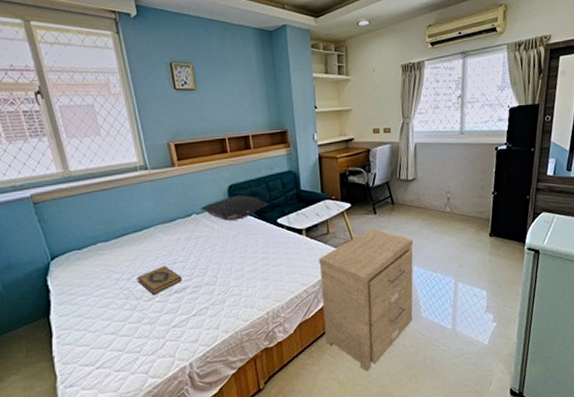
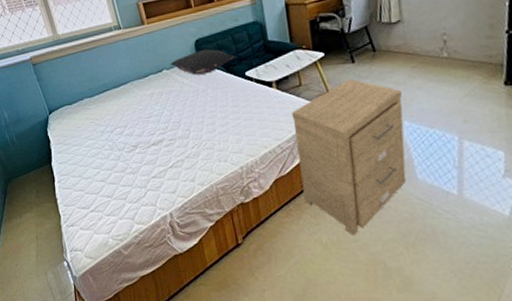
hardback book: present [137,265,182,295] -> none [118,119,158,147]

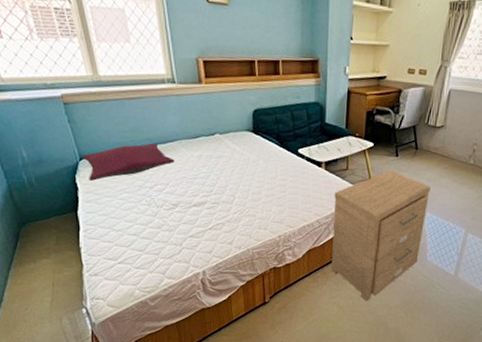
pillow: none [51,87,130,132] -> present [82,143,175,181]
pillow: present [170,48,235,75] -> none [224,120,291,145]

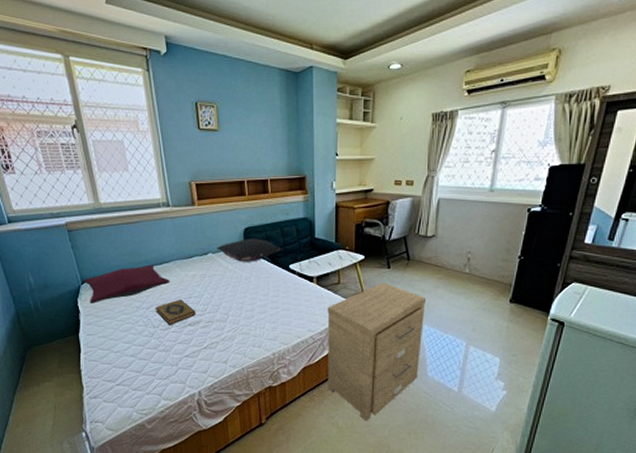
hardback book: none [159,179,202,205] -> present [155,299,196,325]
pillow: none [224,120,291,145] -> present [217,238,282,262]

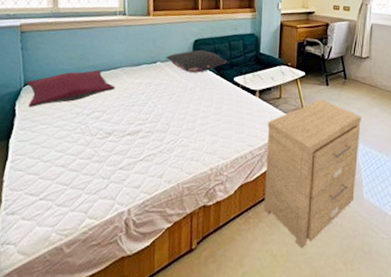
hardback book: present [155,299,196,325] -> none [96,106,137,134]

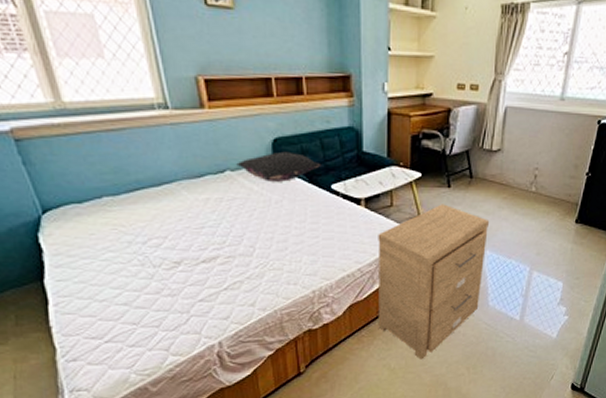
pillow: present [26,70,115,107] -> none [45,186,174,239]

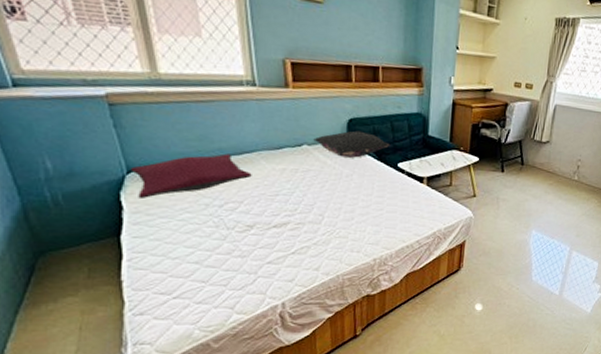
pillow: none [45,186,174,239] -> present [130,153,252,198]
side table: present [378,204,489,360] -> none [431,186,536,328]

